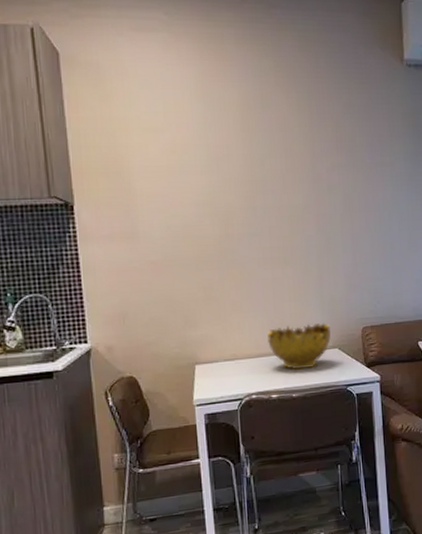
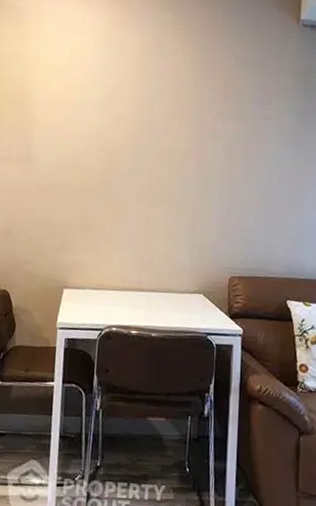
decorative bowl: present [267,323,331,370] -> none [134,264,197,310]

